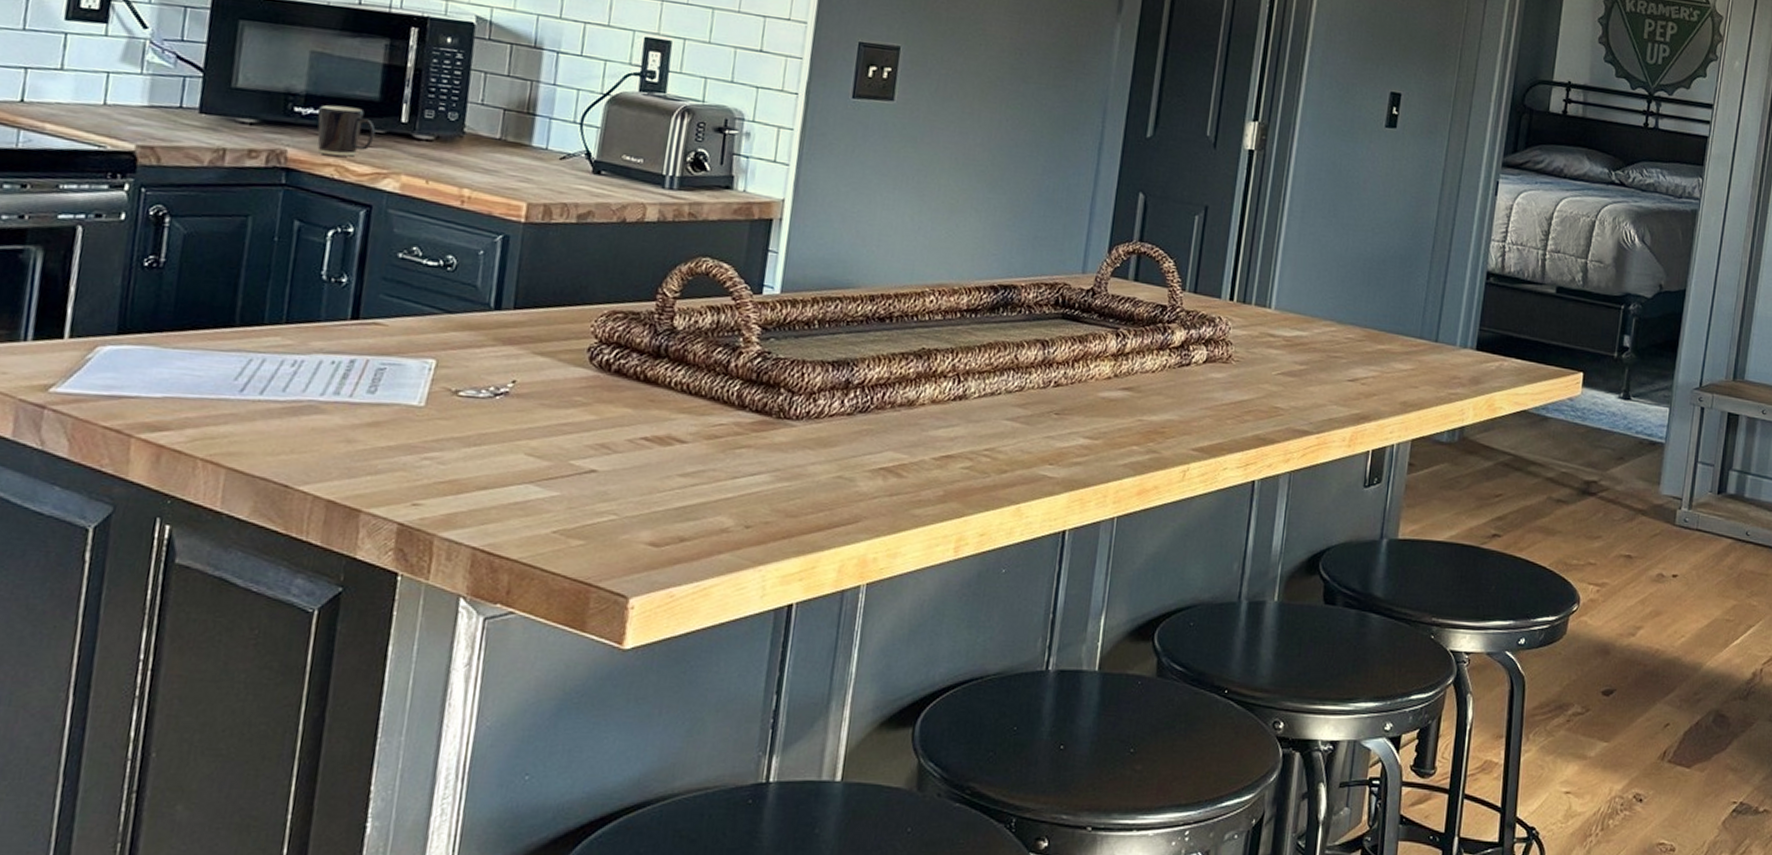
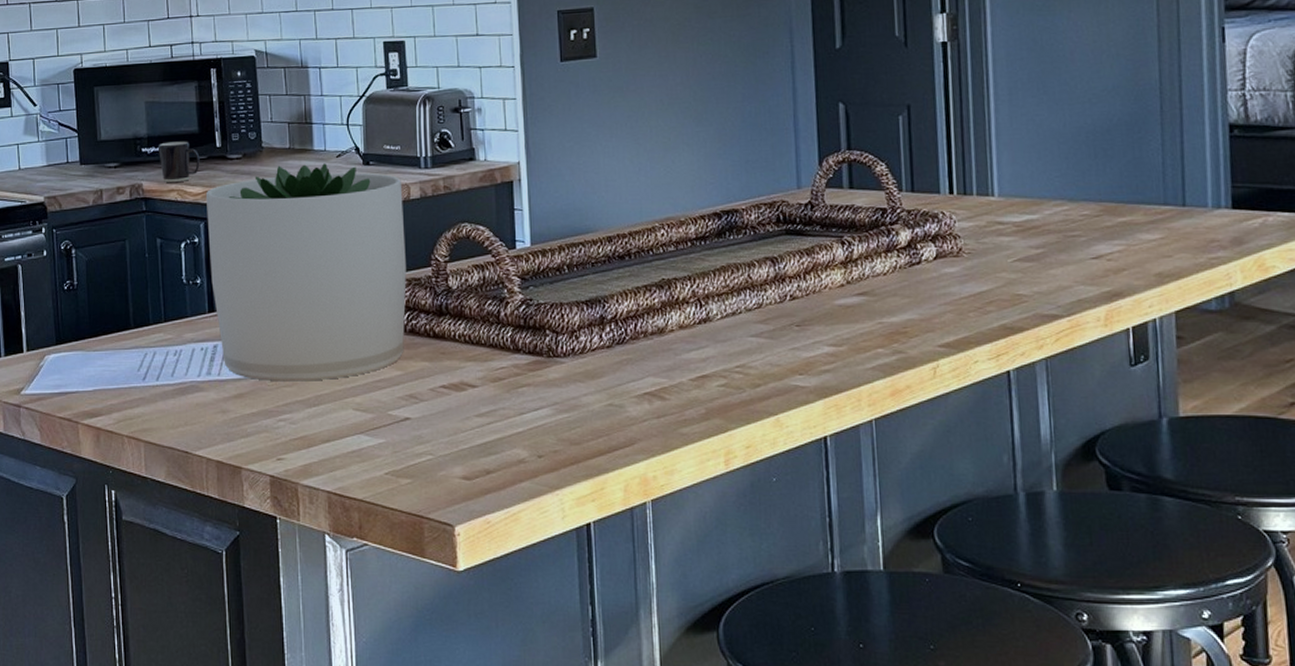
planter: none [360,157,637,417] -> present [205,163,407,382]

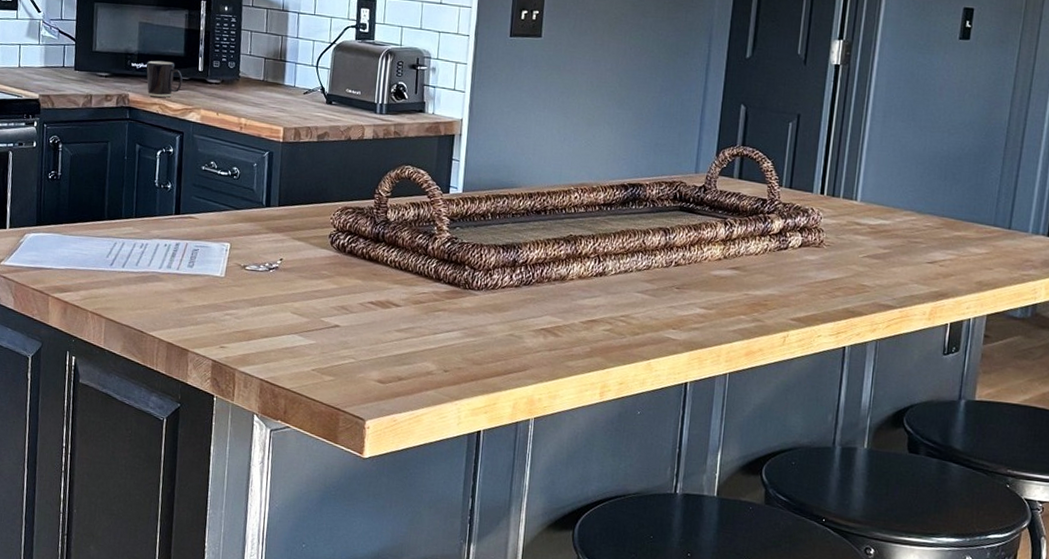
planter: present [205,163,407,382] -> none [180,94,358,285]

